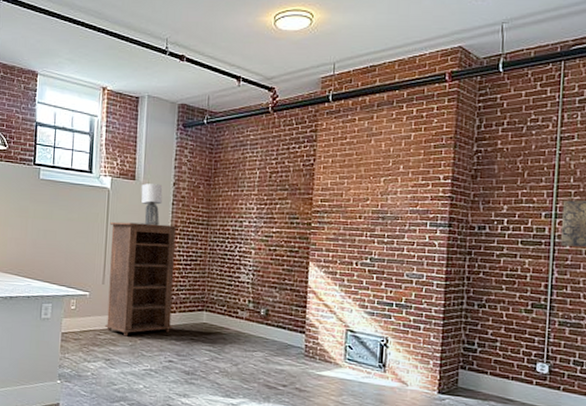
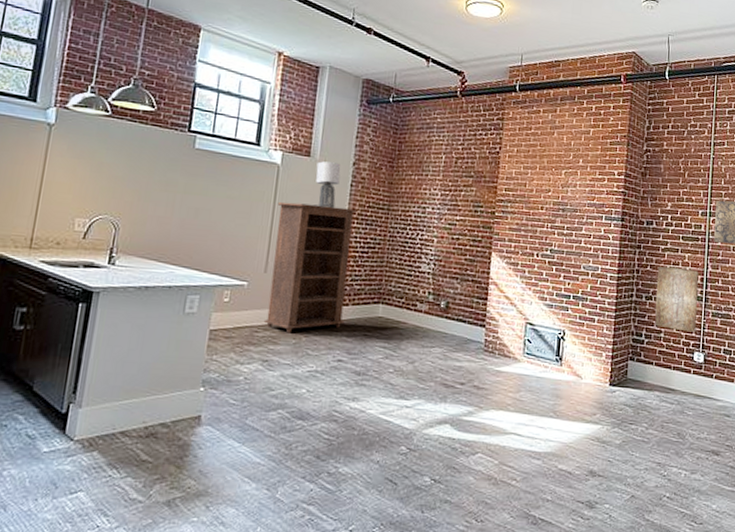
wall art: none [489,273,542,342] -> present [655,266,699,333]

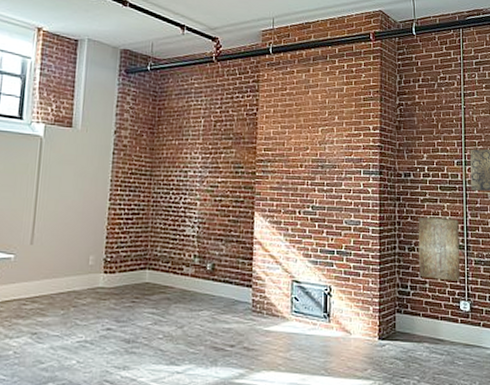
bookshelf: present [263,201,356,333] -> none [31,173,119,304]
lamp: present [313,161,341,208] -> none [76,131,103,177]

